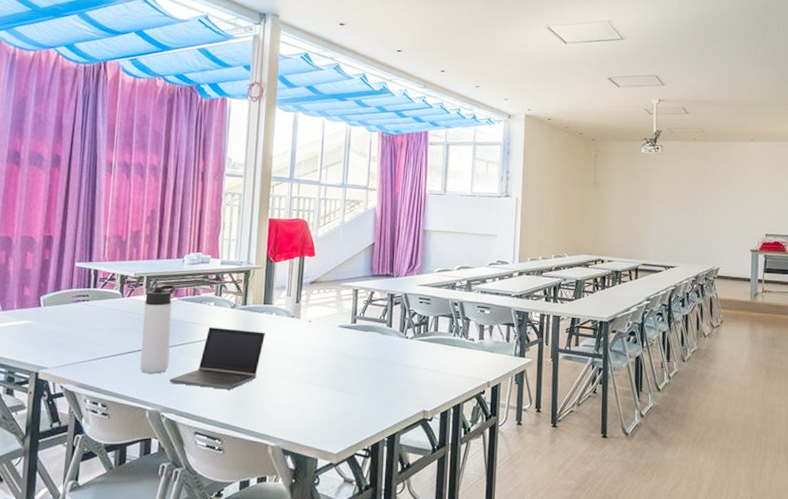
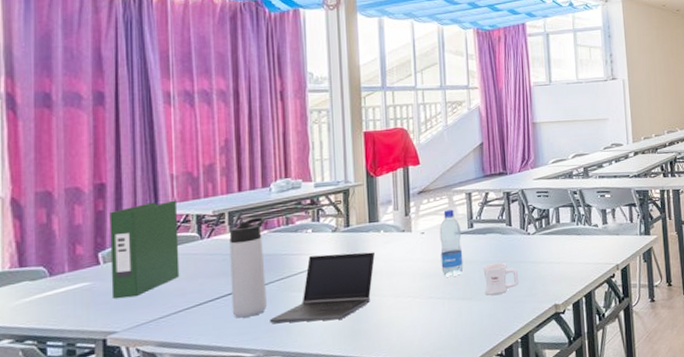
binder: none [47,258,106,339] -> present [109,200,180,298]
bottle: none [322,303,345,368] -> present [439,209,464,277]
mug: none [360,361,393,392] -> present [483,262,519,296]

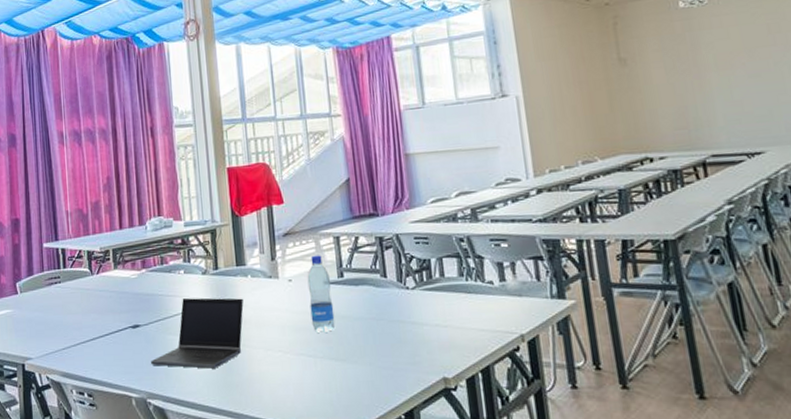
binder: present [109,200,180,298] -> none [23,236,77,326]
thermos bottle: present [229,217,267,318] -> none [114,255,148,357]
mug: present [483,262,519,296] -> none [356,321,399,359]

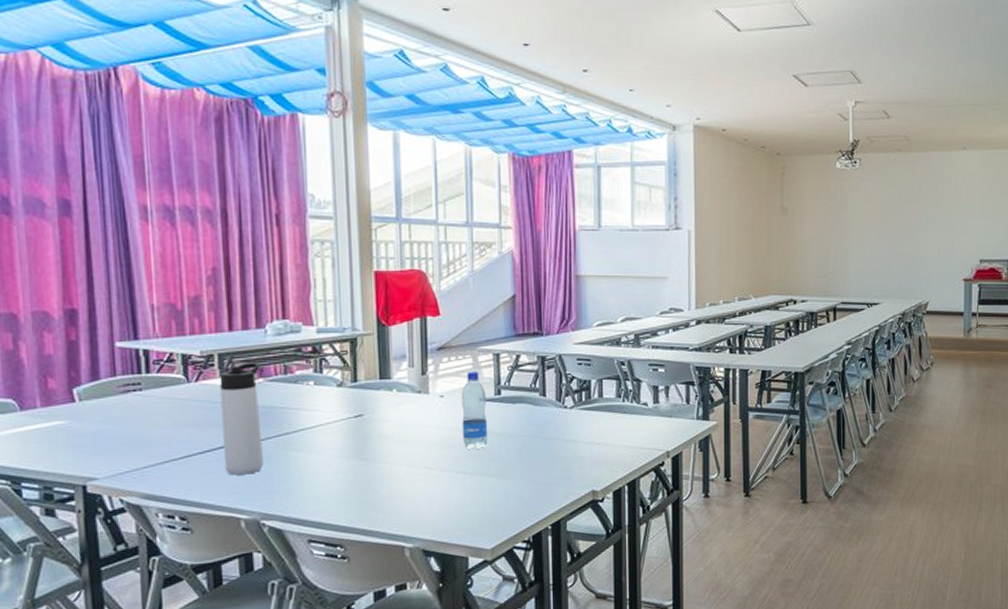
thermos bottle: none [114,255,148,357] -> present [219,363,263,475]
laptop computer: present [151,298,244,369] -> none [267,412,386,487]

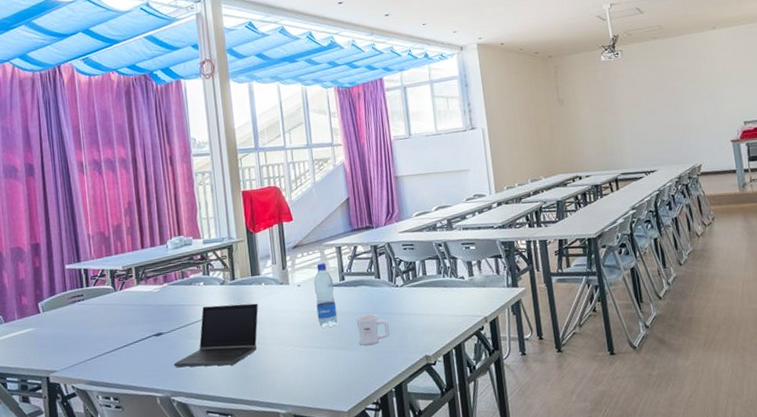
thermos bottle: present [219,363,263,475] -> none [136,271,171,362]
laptop computer: none [267,412,386,487] -> present [174,303,259,367]
mug: none [511,438,552,475] -> present [355,314,391,346]

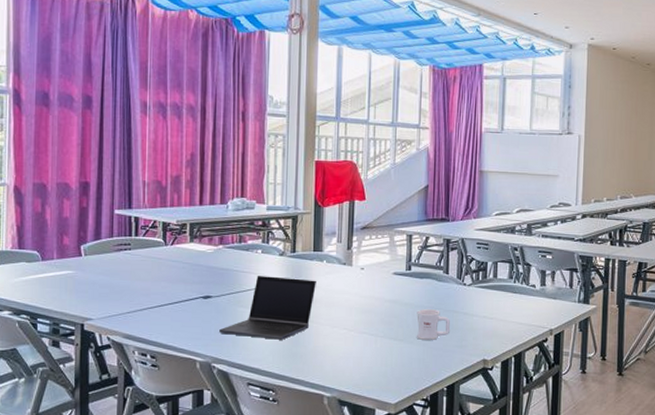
bottle: present [313,263,338,328] -> none [377,249,399,317]

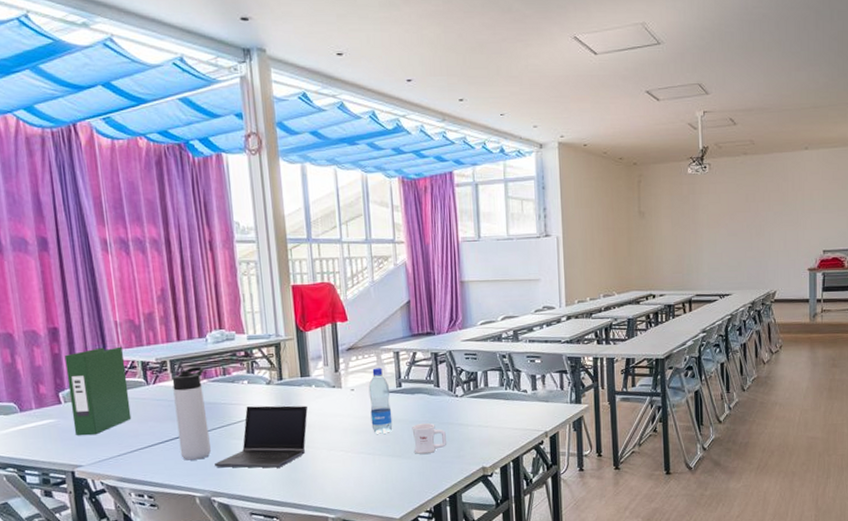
binder: none [90,205,147,289] -> present [64,346,132,435]
thermos bottle: none [188,232,221,324] -> present [172,366,211,461]
bottle: none [377,249,399,317] -> present [368,368,393,435]

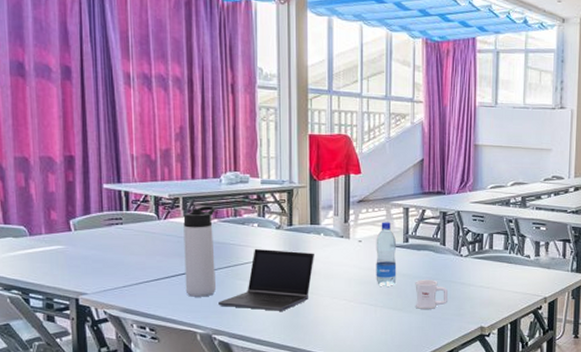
binder: present [64,346,132,435] -> none [78,179,140,264]

